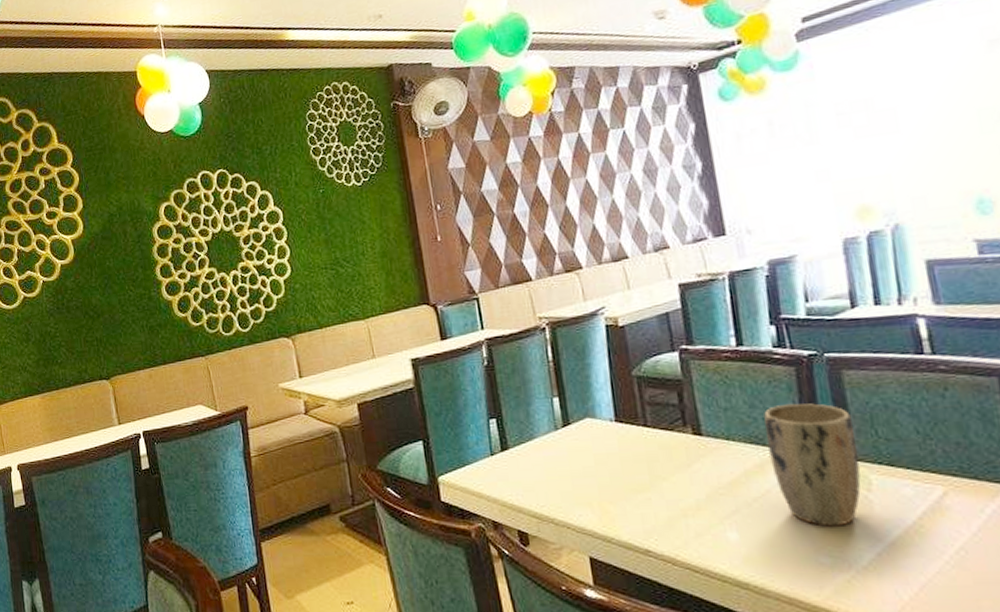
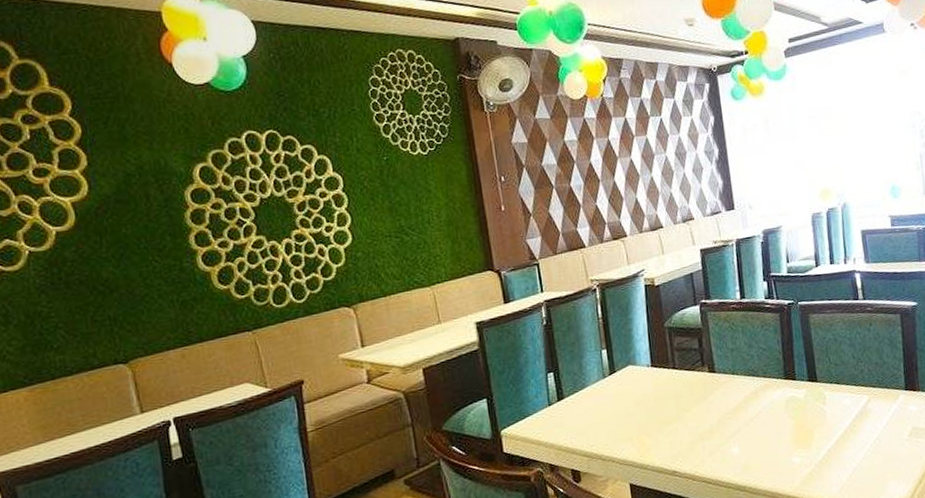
plant pot: present [764,403,861,527] -> none [758,341,819,434]

